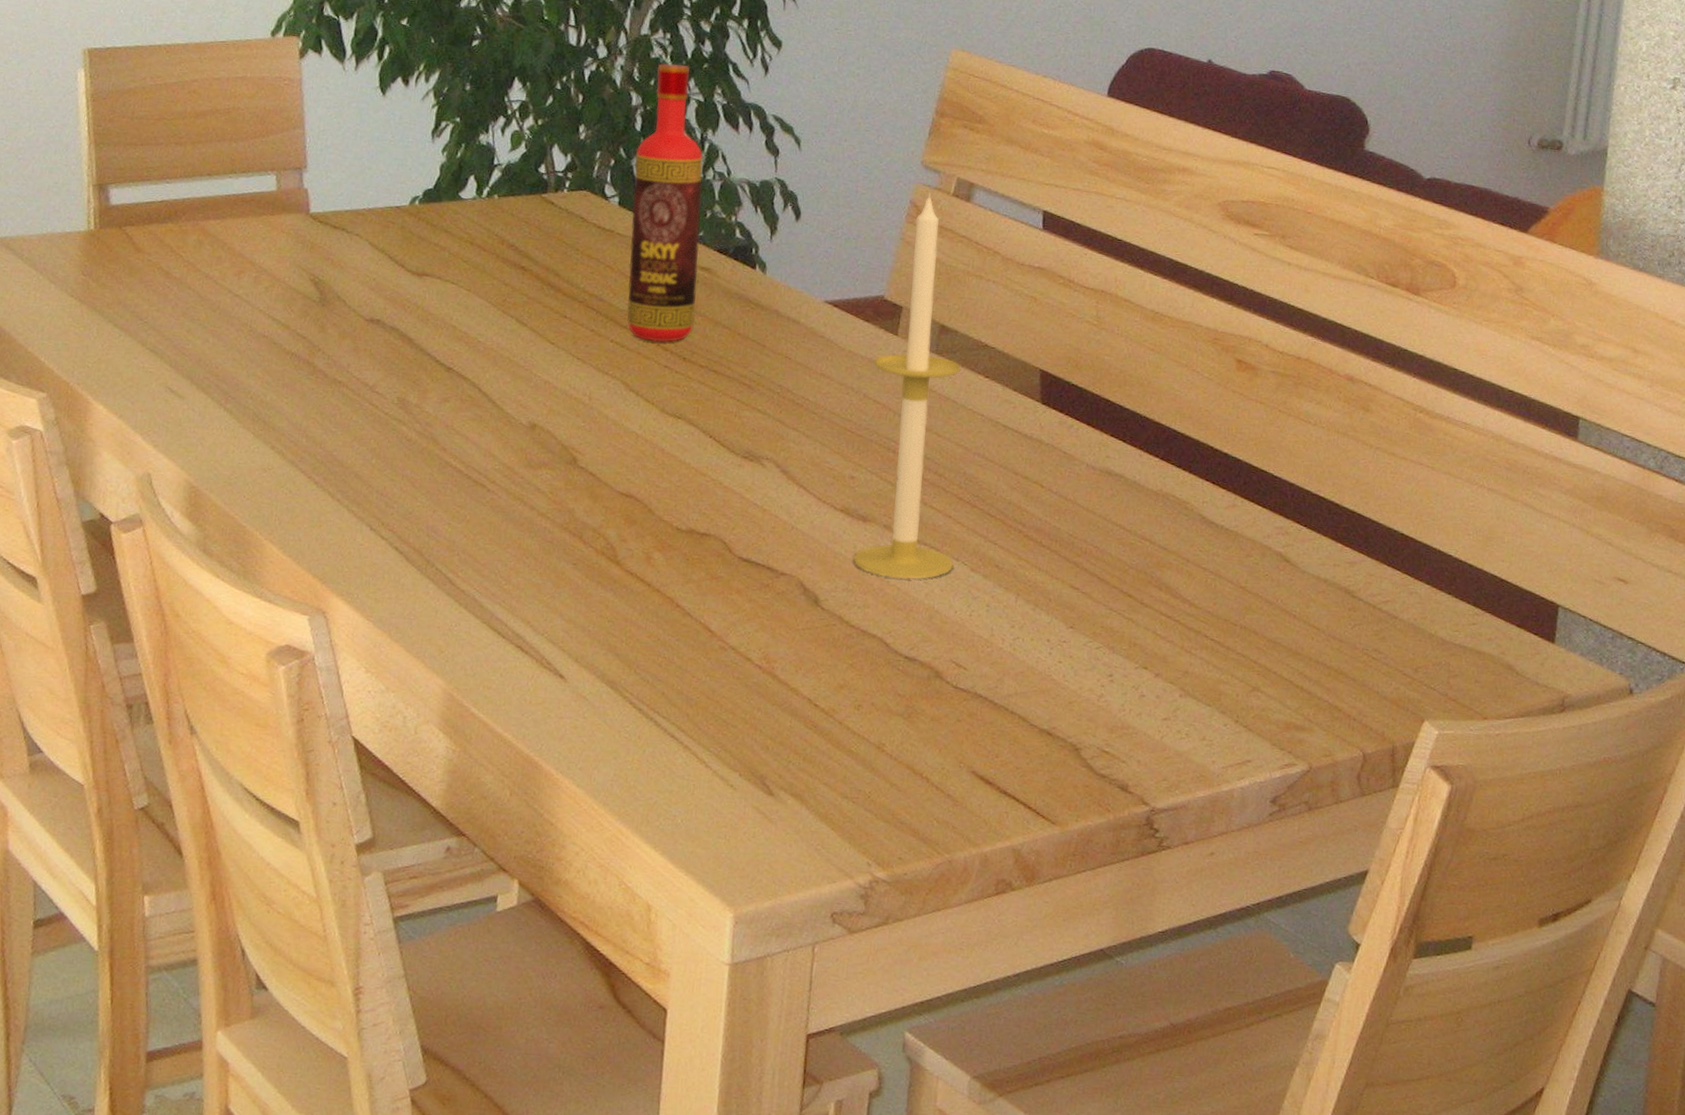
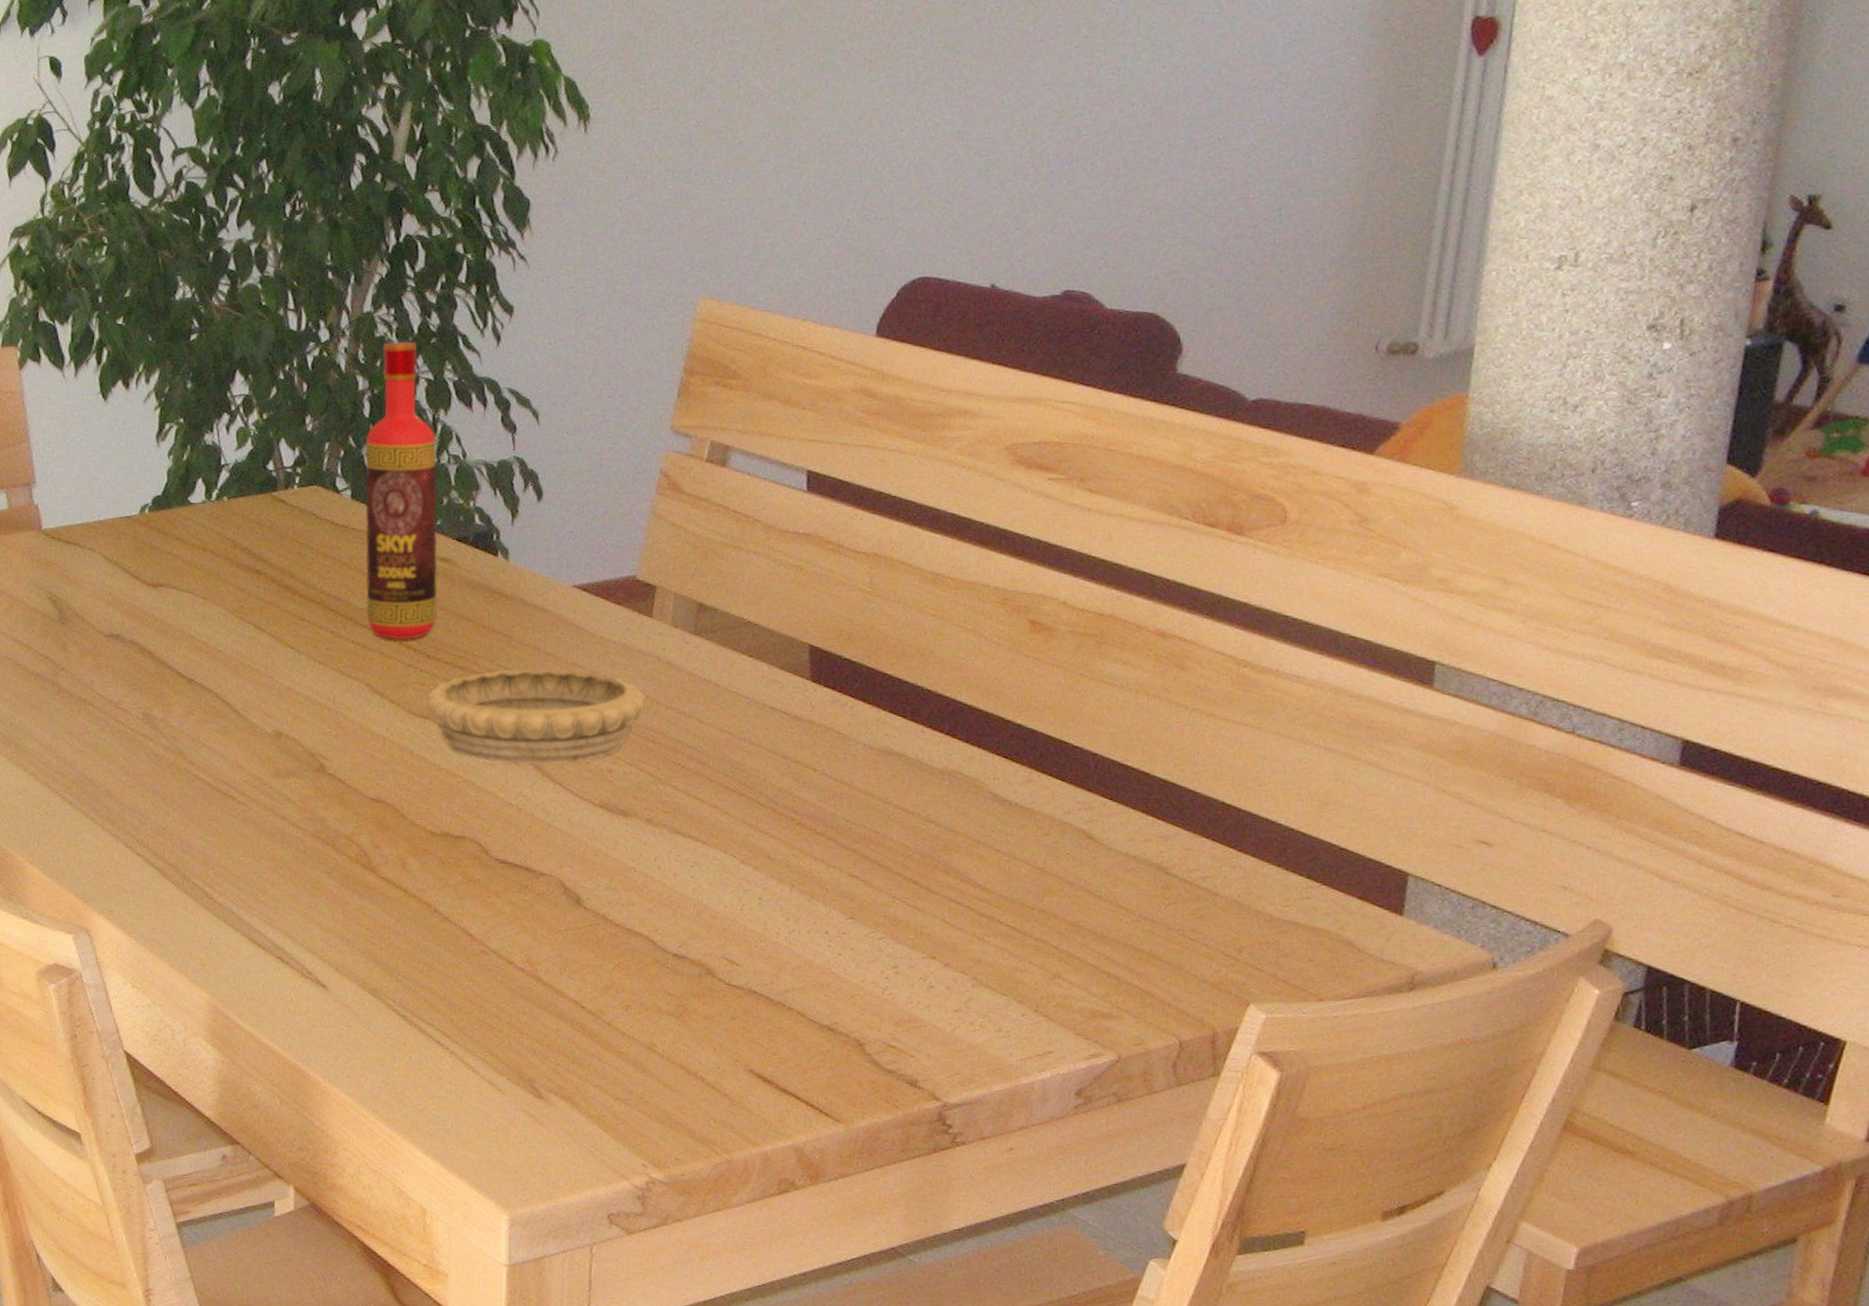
decorative bowl: none [679,375,889,469] -> present [425,668,646,766]
candle: present [852,192,962,580] -> none [613,459,723,874]

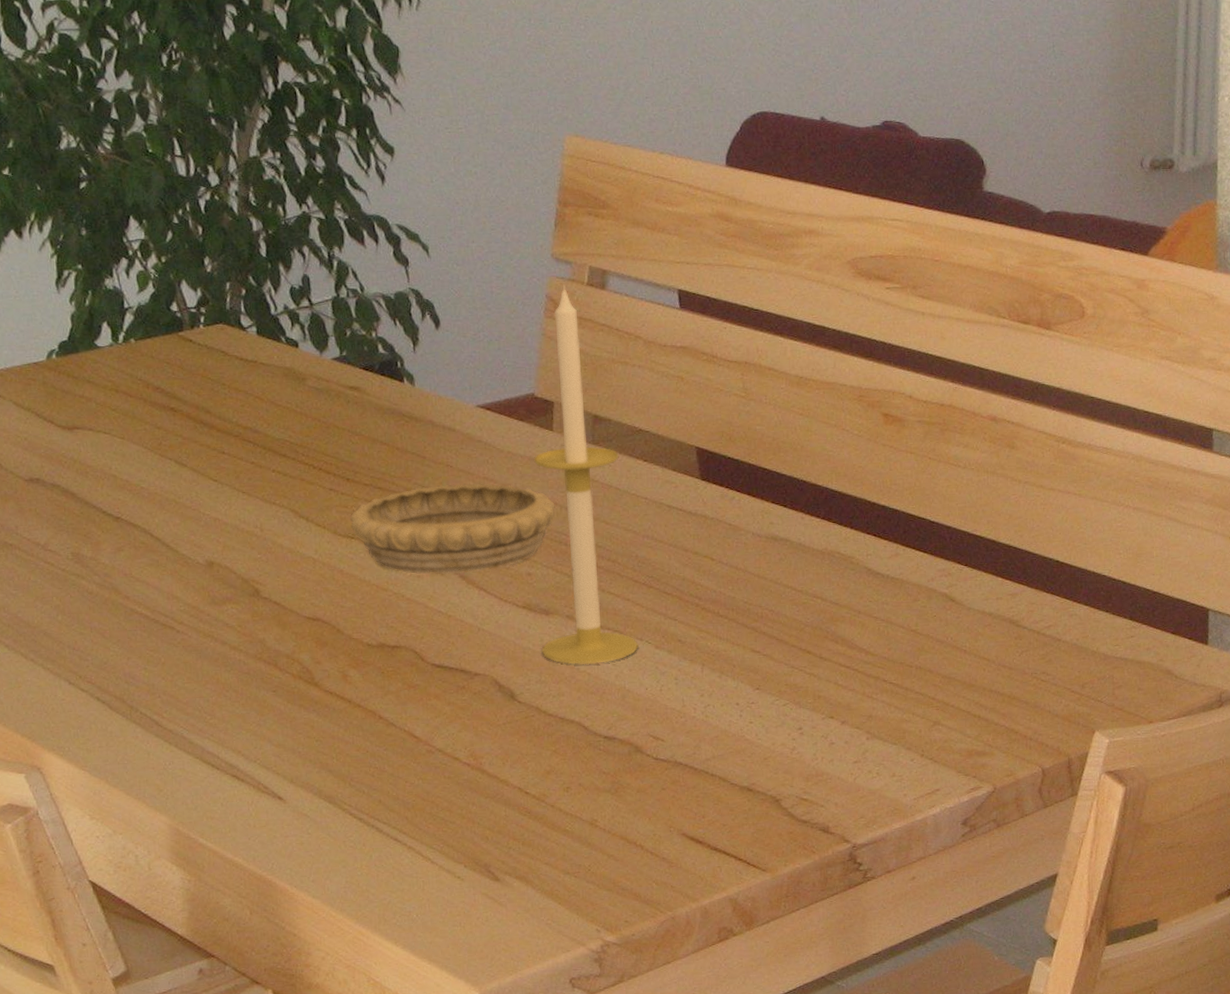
bottle: present [365,341,438,640] -> none [266,183,353,467]
candle: none [613,459,723,874] -> present [533,284,639,664]

